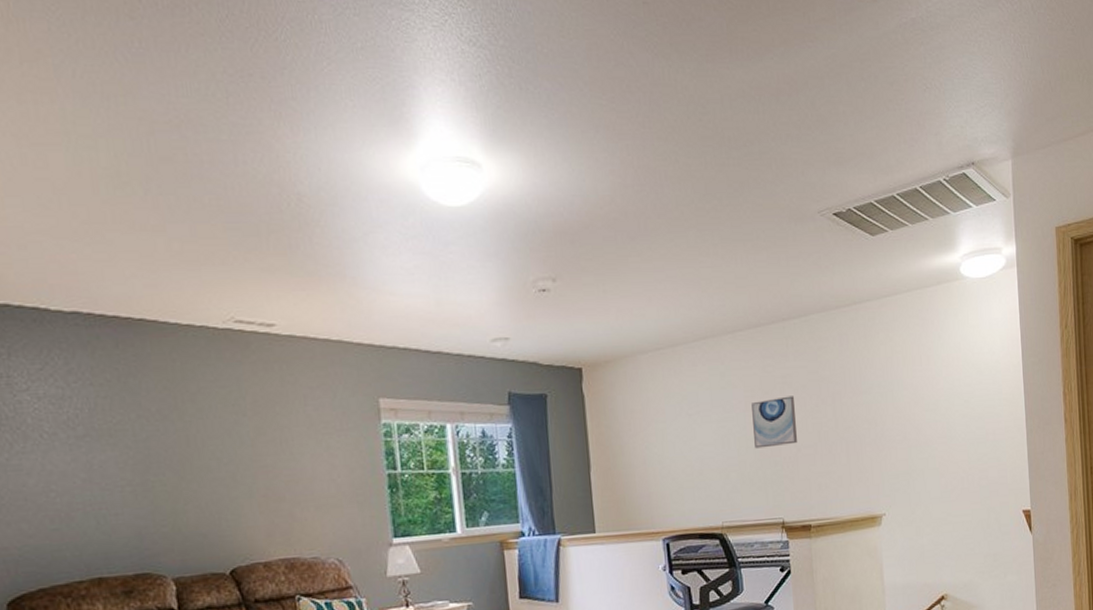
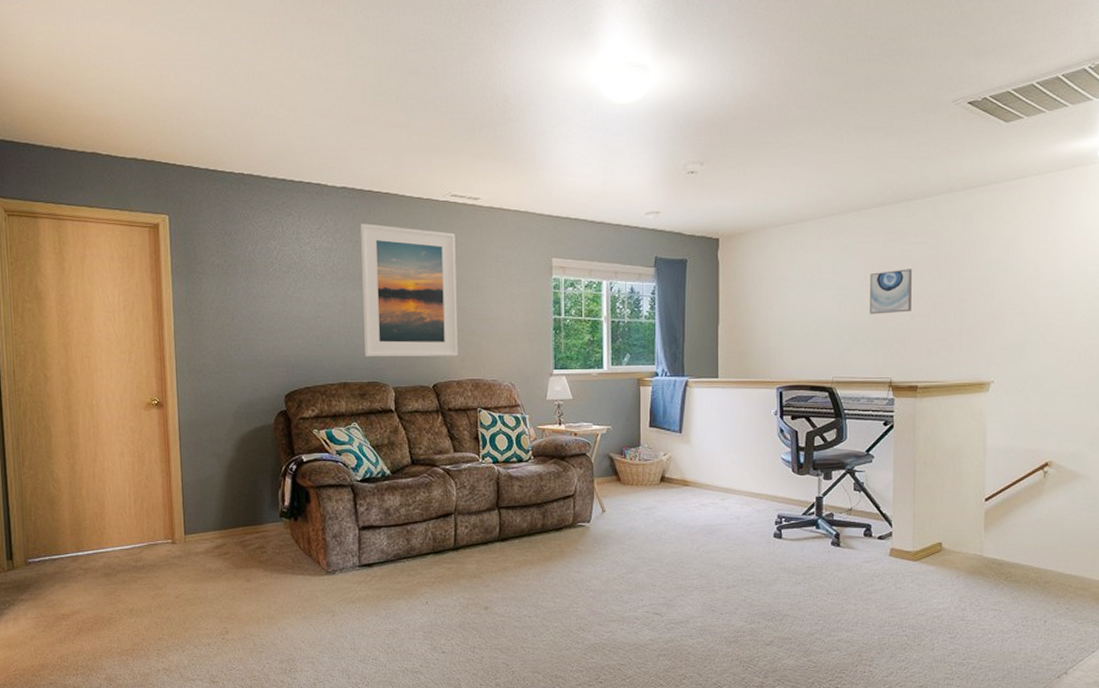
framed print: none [105,360,263,541] -> present [361,223,458,357]

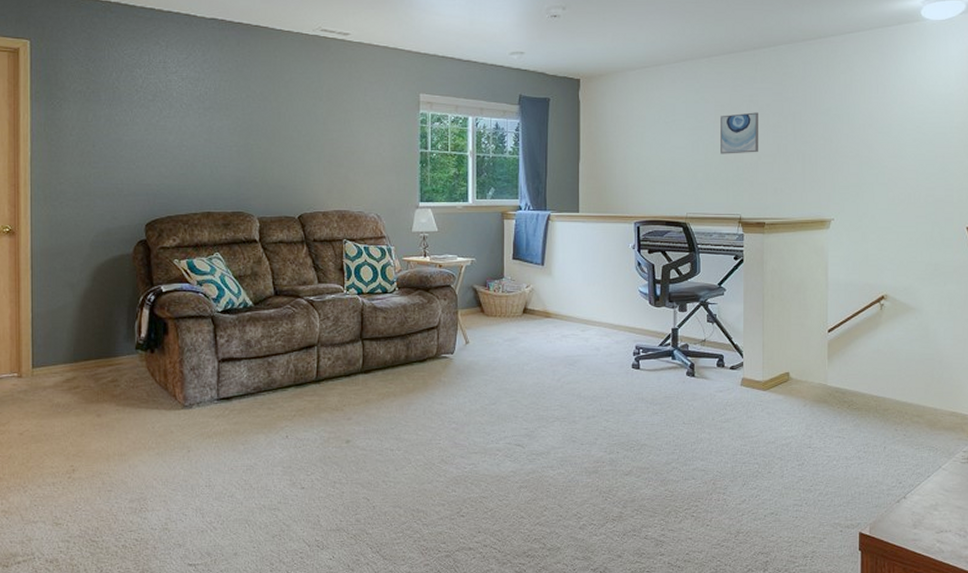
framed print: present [361,223,458,357] -> none [229,55,325,187]

